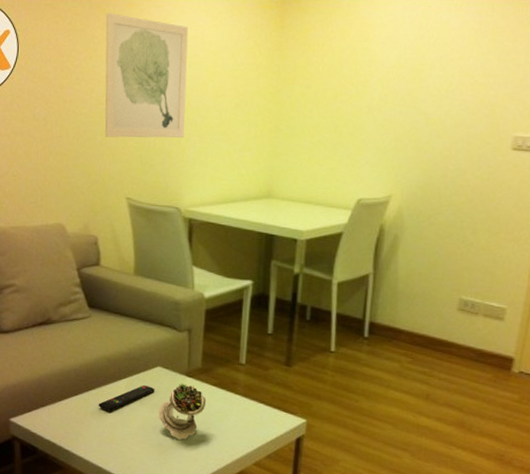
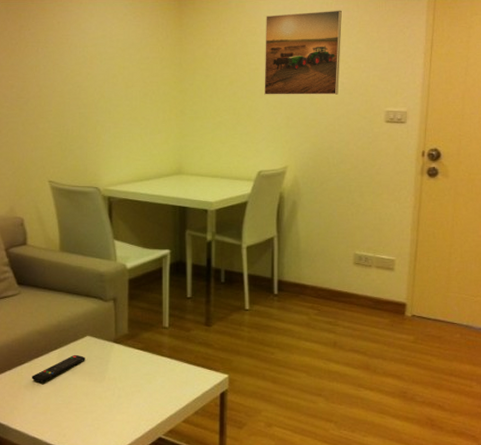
wall art: present [104,13,189,138] -> none [21,18,100,127]
succulent plant: present [158,383,207,440] -> none [90,350,135,404]
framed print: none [372,13,473,115] -> present [264,10,342,95]

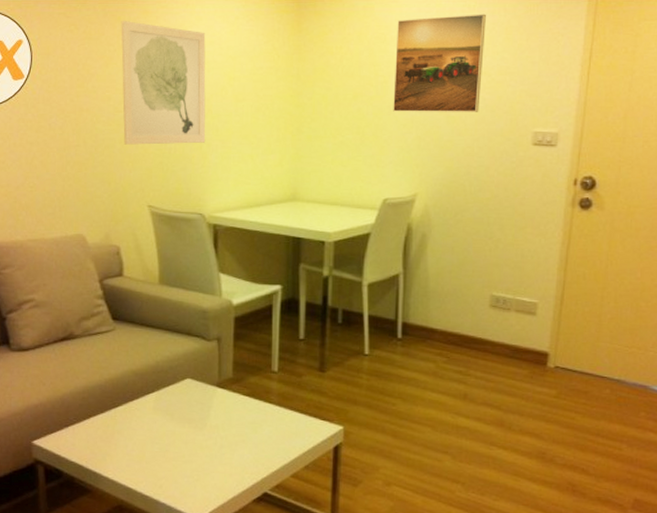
wall art: none [21,18,100,127] -> present [121,21,206,145]
remote control: present [31,354,85,383] -> none [126,398,185,428]

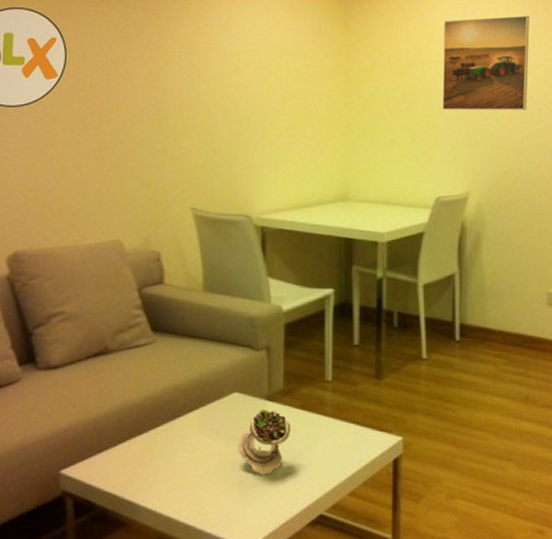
wall art: present [121,21,206,145] -> none [162,19,252,145]
succulent plant: none [189,394,239,454] -> present [237,408,291,475]

